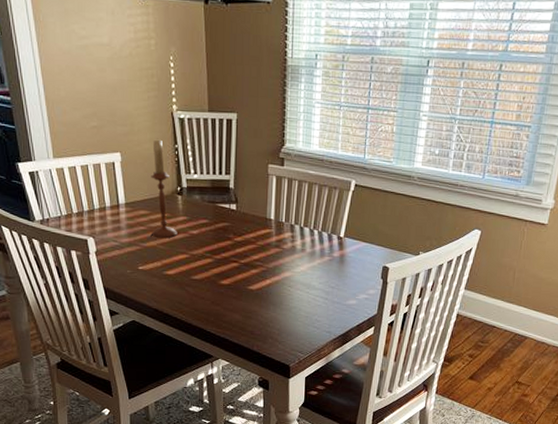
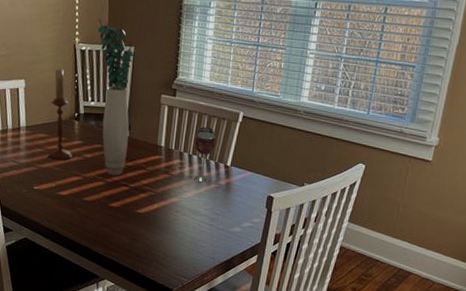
vase: none [196,82,237,252] -> present [97,18,134,176]
wineglass: none [305,197,328,255] -> present [194,127,216,183]

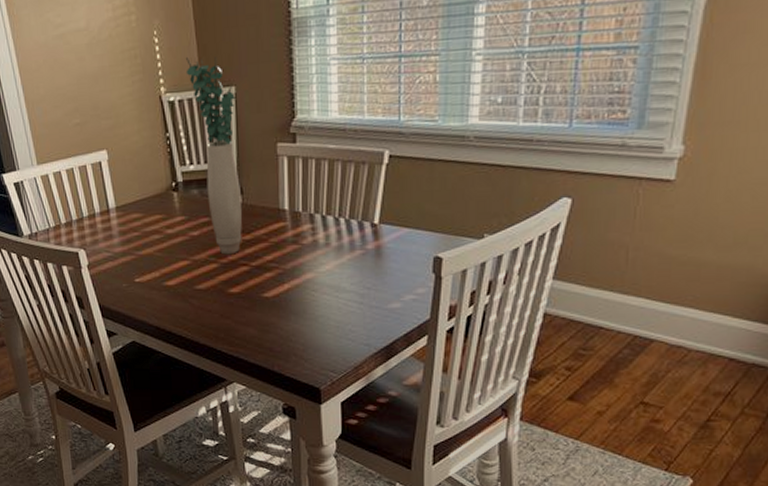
candlestick: present [48,67,73,161] -> none [140,128,176,244]
wineglass: present [194,127,216,183] -> none [327,177,355,250]

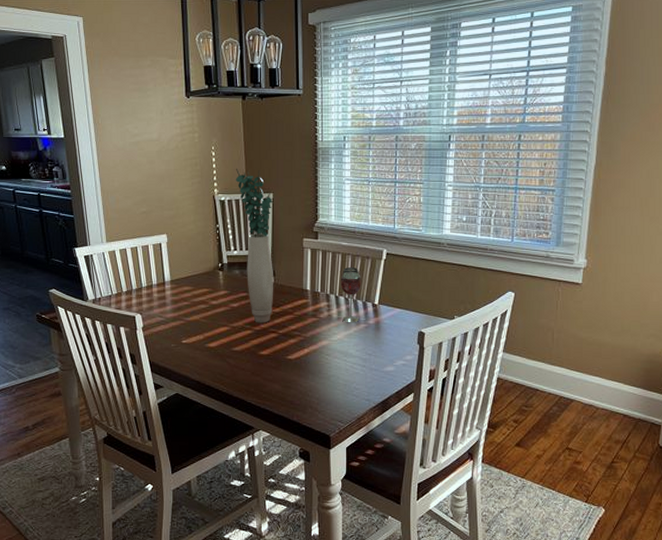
wineglass: none [327,177,355,250] -> present [340,267,361,323]

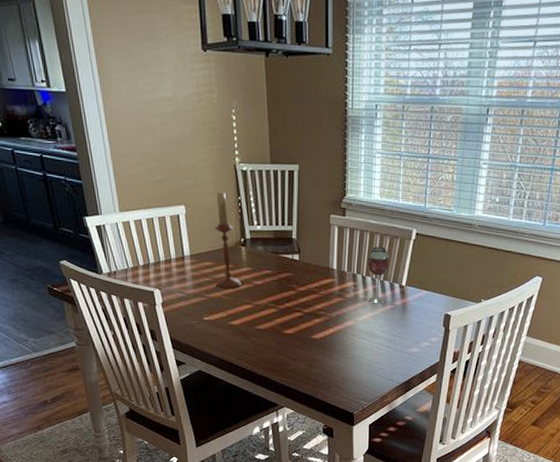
candlestick: none [194,219,219,313] -> present [215,190,242,289]
vase: present [235,168,274,324] -> none [258,135,299,302]

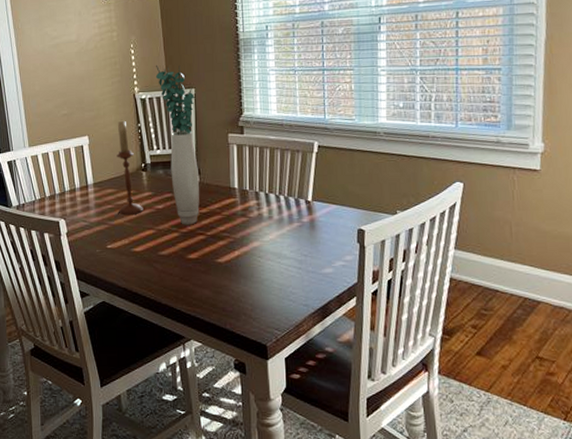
vase: none [258,135,299,302] -> present [155,64,200,225]
wineglass: present [367,247,389,304] -> none [269,162,293,222]

